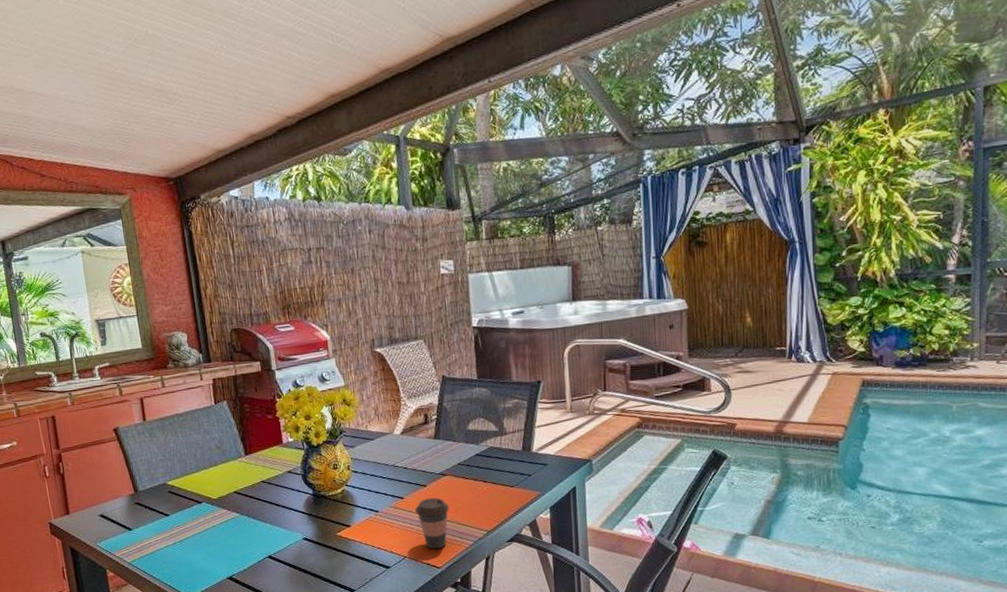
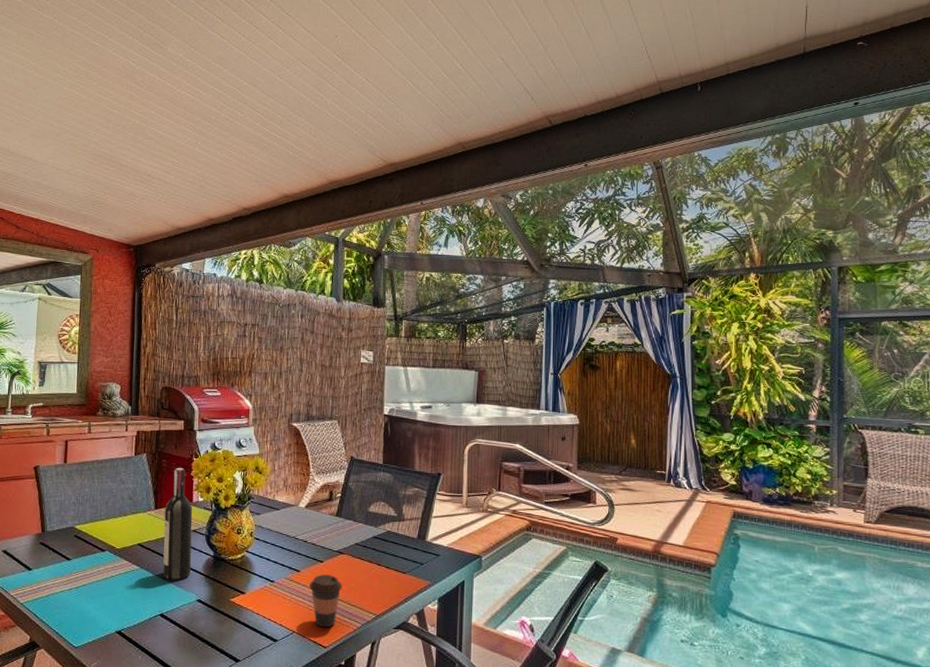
wine bottle: none [255,410,293,523] -> present [163,468,193,580]

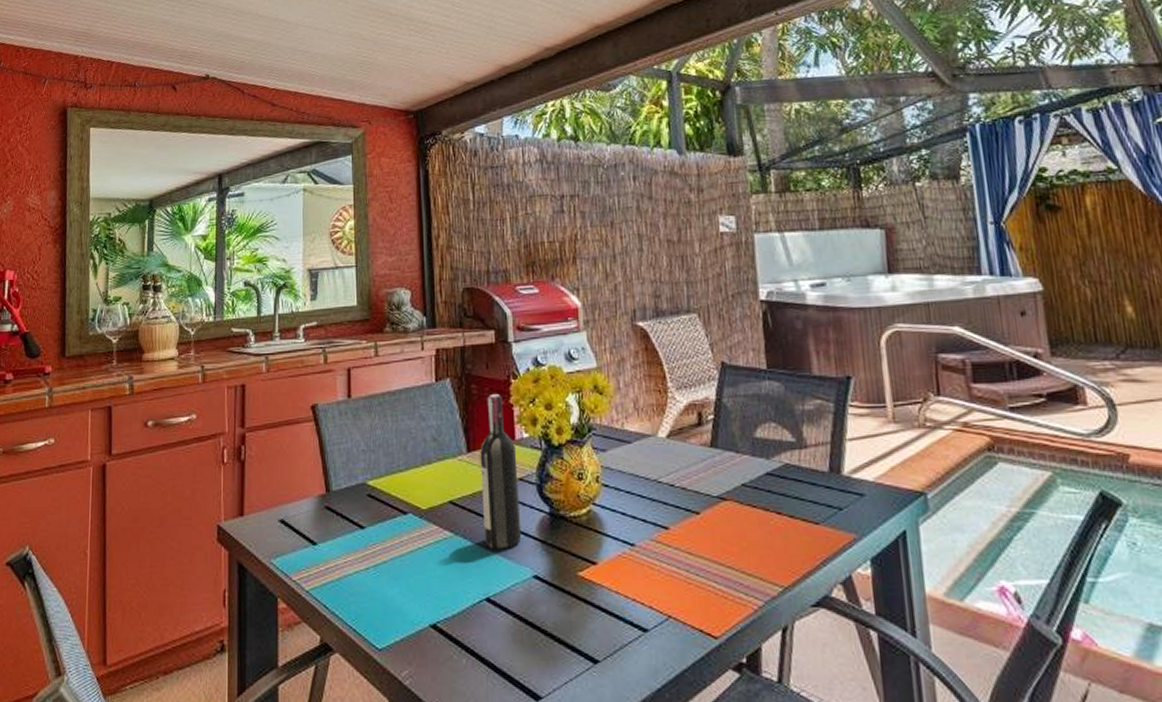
coffee cup: present [309,574,342,628] -> none [683,531,731,609]

